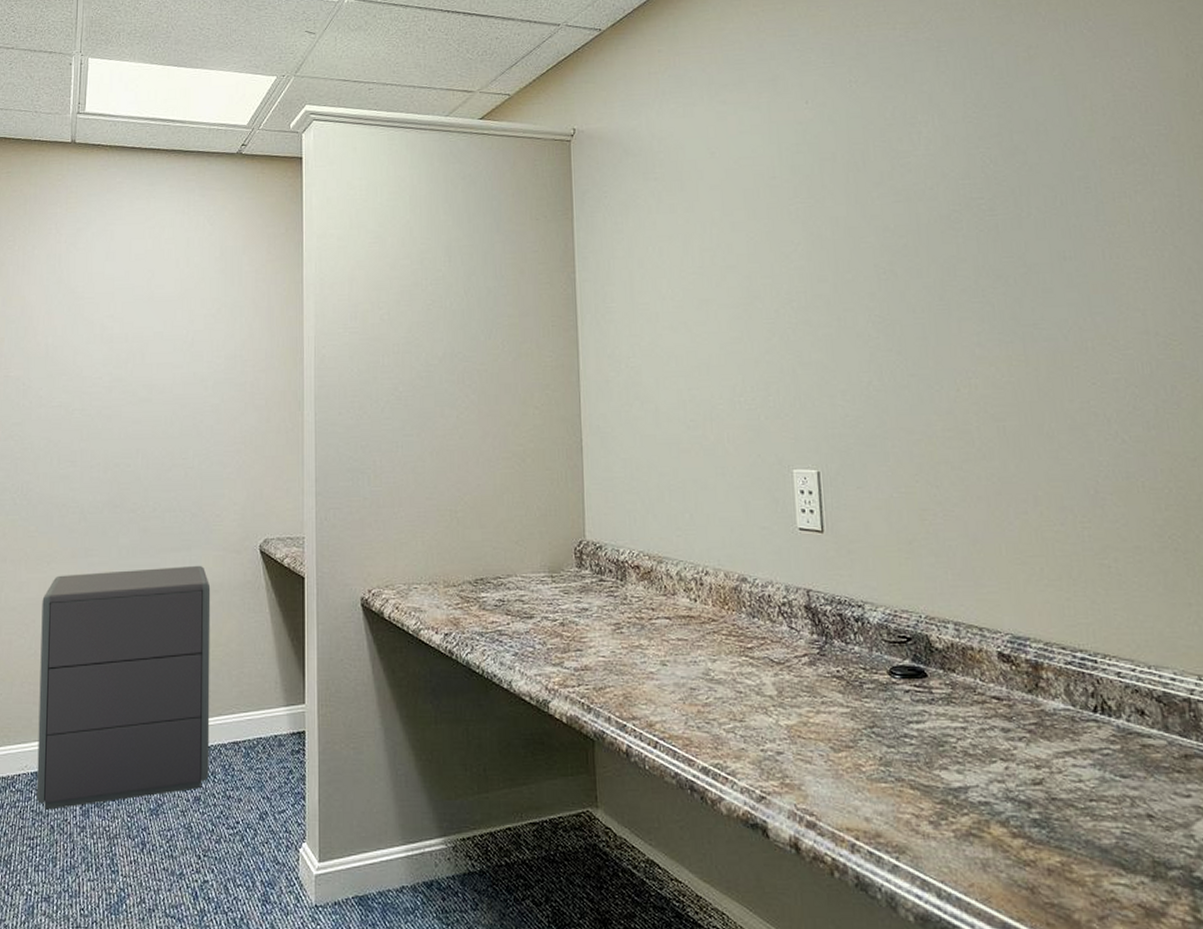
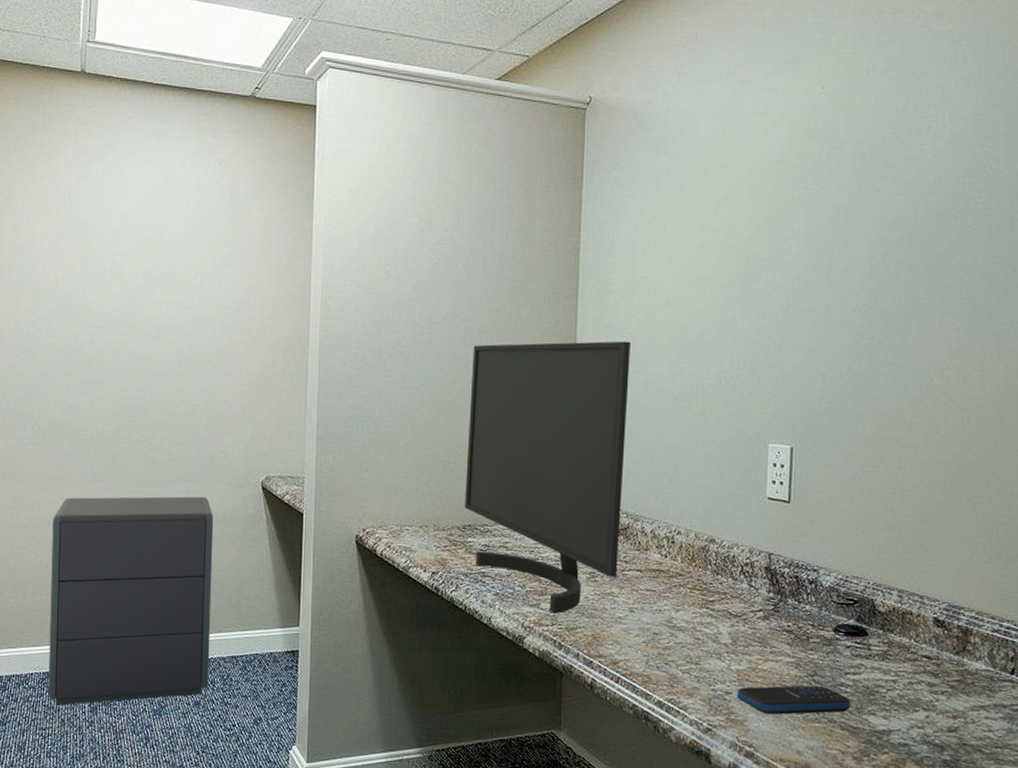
computer monitor: none [473,370,645,672] -> present [465,341,631,614]
mobile phone: none [789,739,919,775] -> present [737,685,851,715]

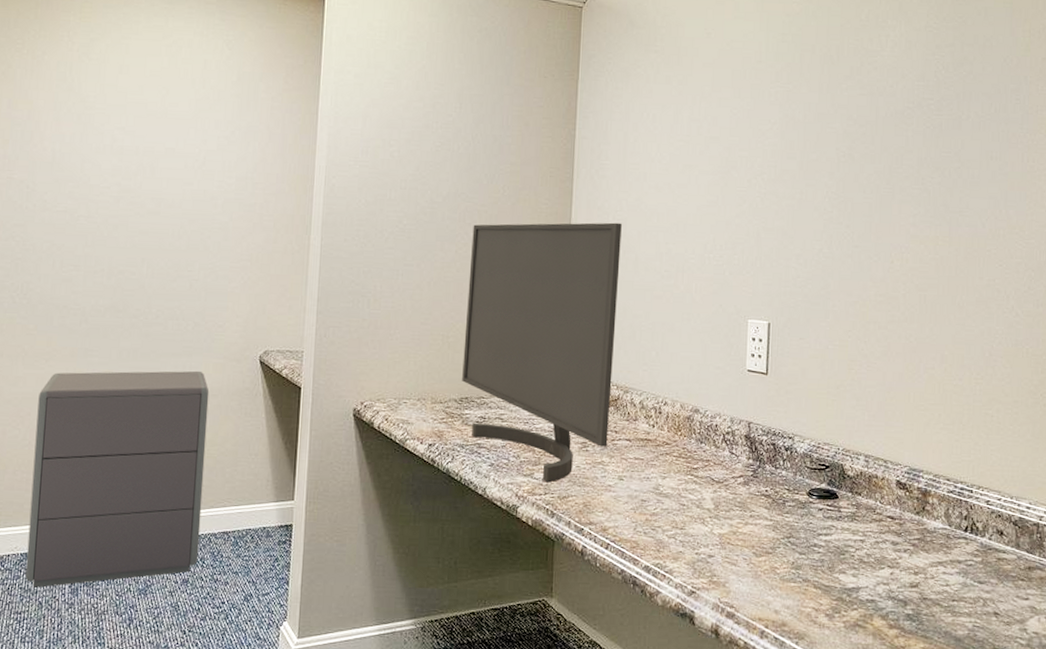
mobile phone: present [737,685,851,715] -> none [719,547,823,576]

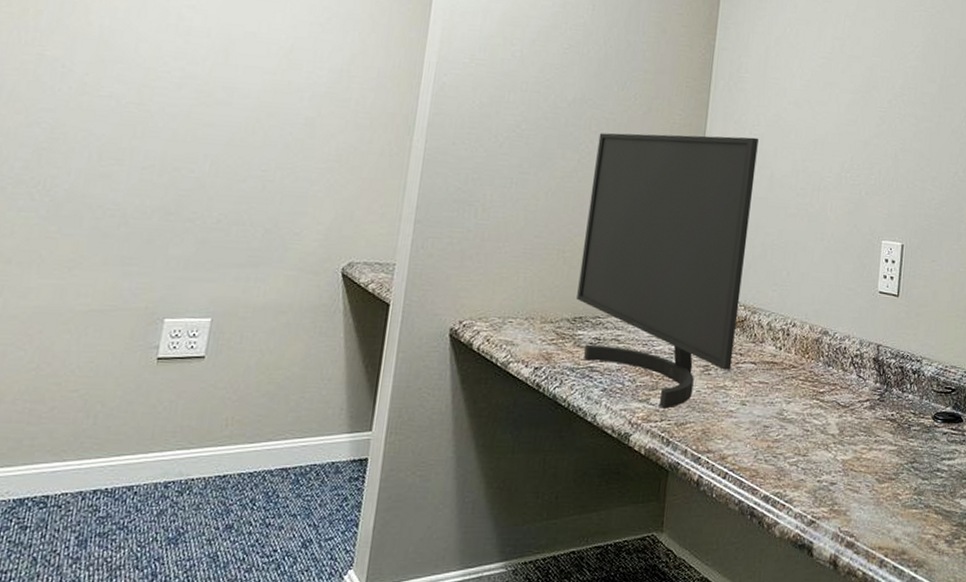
filing cabinet: present [25,370,210,588] -> none [16,283,277,540]

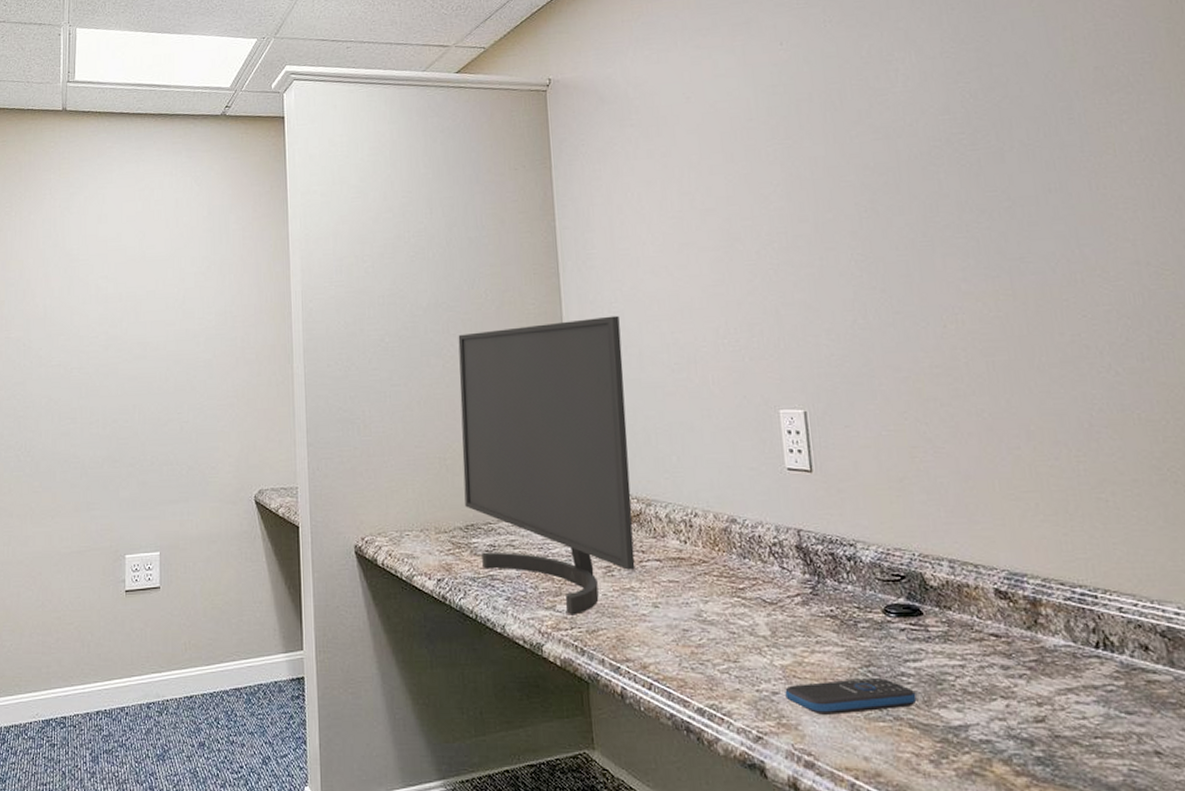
mobile phone: none [841,473,945,503] -> present [785,678,917,715]

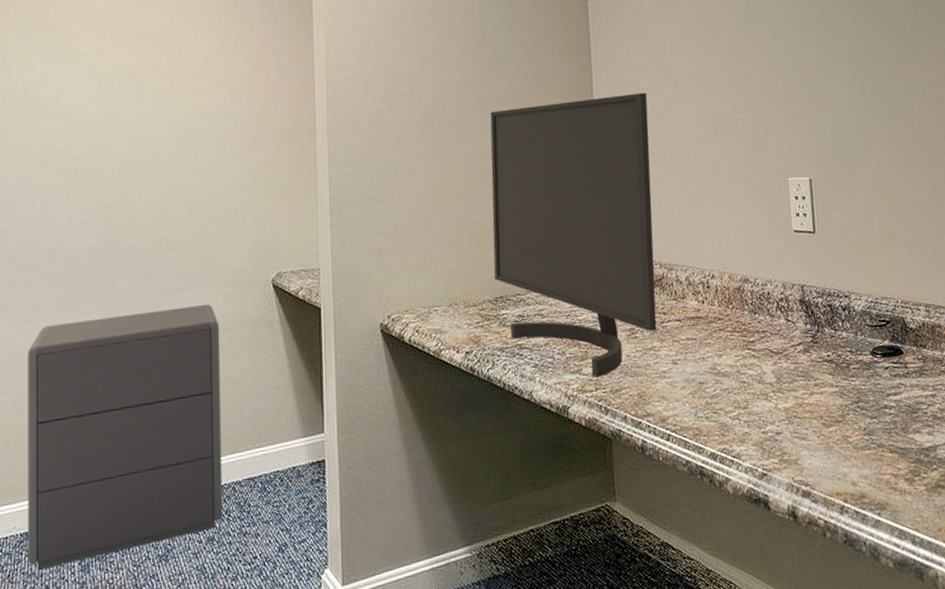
filing cabinet: none [48,516,213,756] -> present [27,303,223,570]
mobile phone: present [785,678,917,715] -> none [787,411,896,449]

